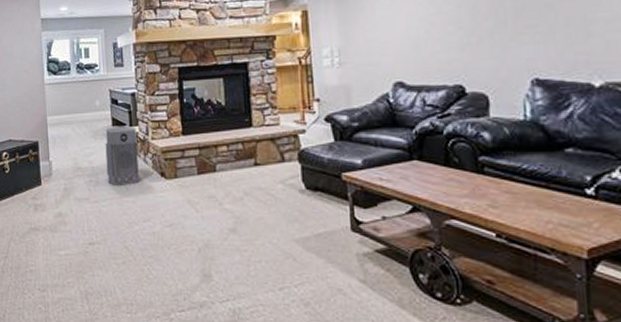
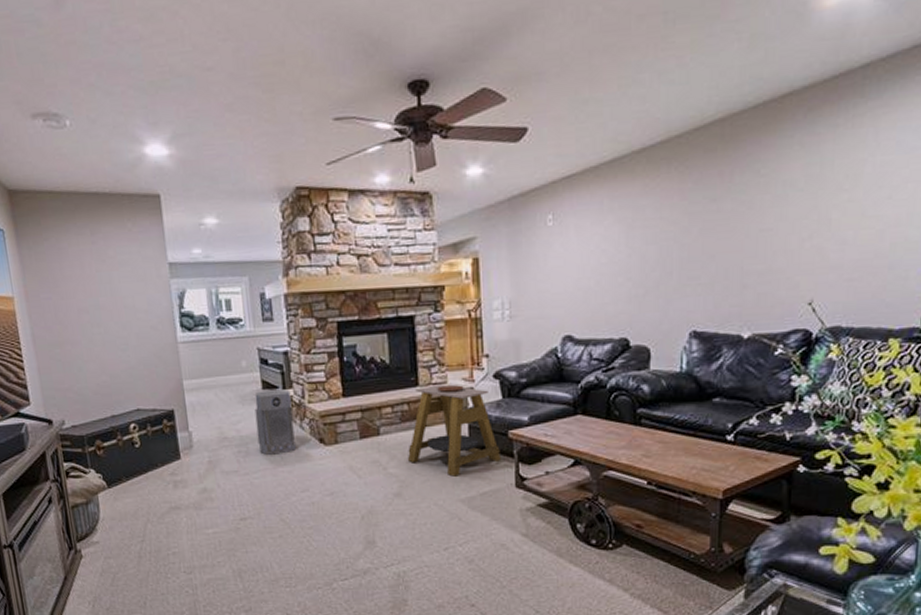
side table: none [242,126,336,216] -> present [407,384,502,477]

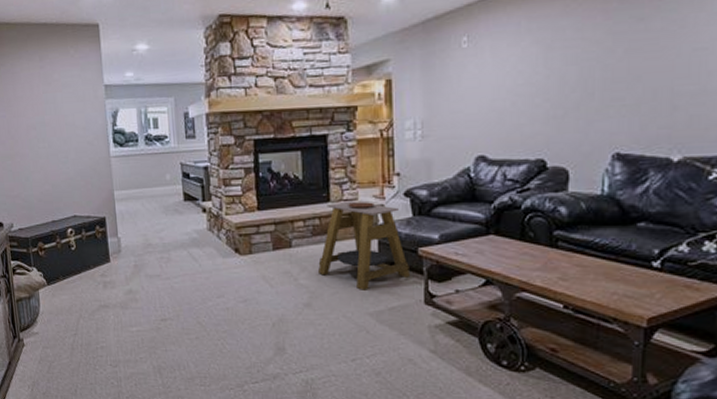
air purifier: present [254,389,296,455] -> none [176,202,213,261]

